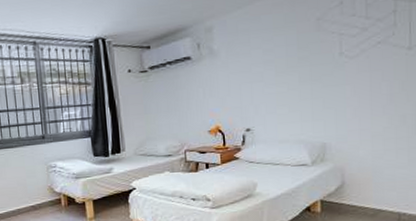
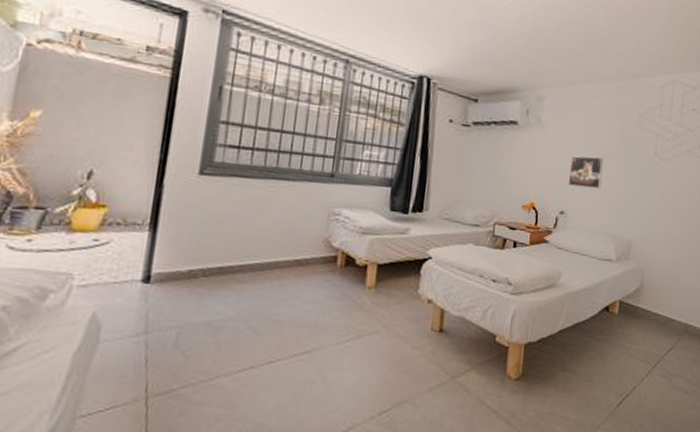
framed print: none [248,69,285,104] -> present [567,155,604,189]

